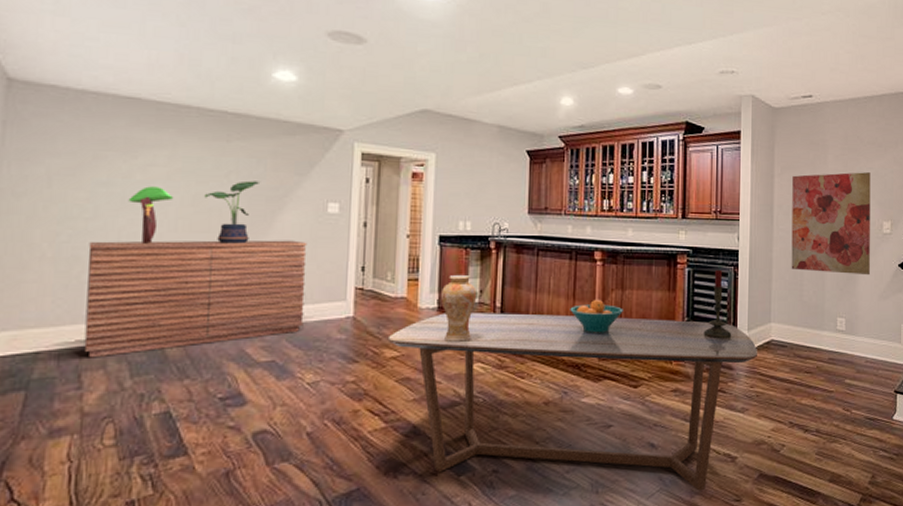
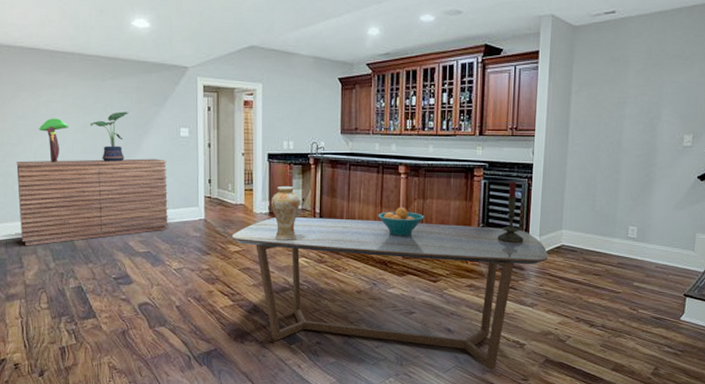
wall art: present [791,172,871,276] -> none [584,86,674,187]

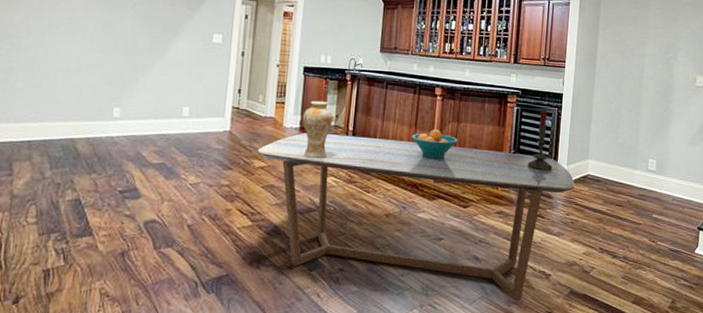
sideboard: present [16,158,168,246] -> none [15,56,195,151]
table lamp: present [38,118,69,162] -> none [53,13,90,60]
potted plant: present [89,111,128,162] -> none [113,12,158,65]

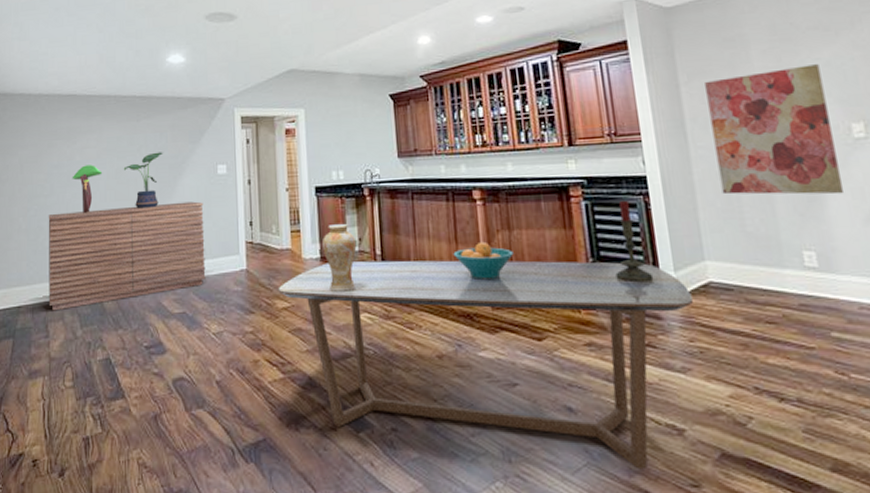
sideboard: none [15,56,195,151] -> present [48,201,206,311]
table lamp: none [53,13,90,60] -> present [72,165,103,213]
potted plant: none [113,12,158,65] -> present [123,152,163,209]
wall art: none [609,30,688,123] -> present [705,64,845,195]

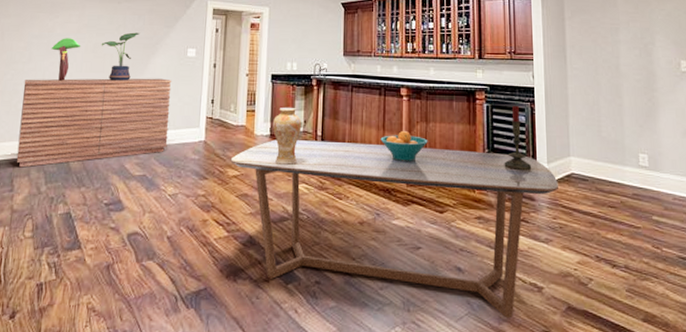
wall art: present [705,64,845,195] -> none [583,13,672,113]

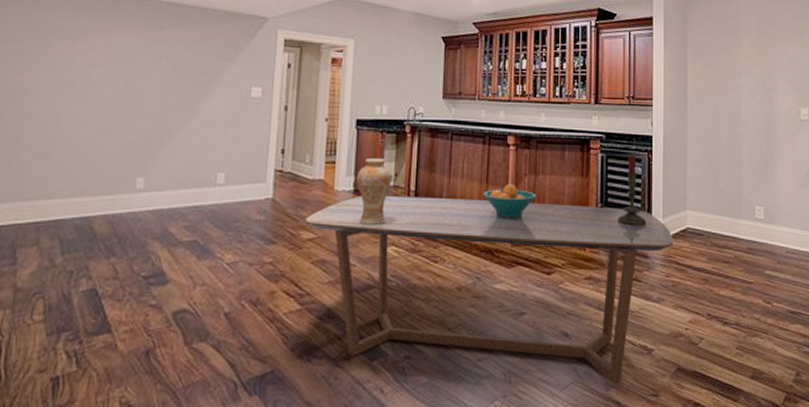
sideboard: present [16,78,172,168] -> none [20,122,231,235]
table lamp: present [51,38,81,81] -> none [67,71,110,125]
potted plant: present [101,32,139,81] -> none [136,66,188,126]

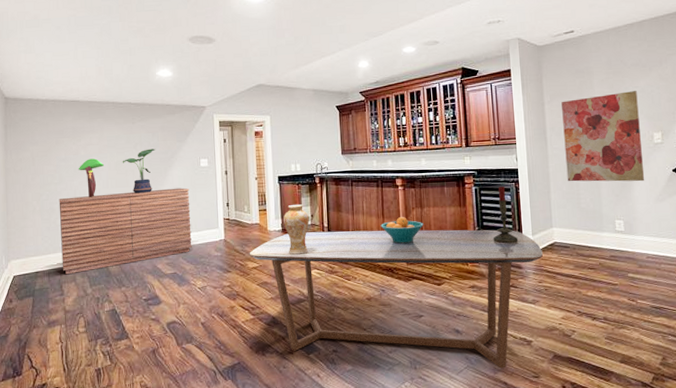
sideboard: none [20,122,231,235] -> present [59,188,192,275]
table lamp: none [67,71,110,125] -> present [78,158,105,197]
potted plant: none [136,66,188,126] -> present [122,148,155,194]
wall art: none [706,58,789,163] -> present [561,91,645,182]

